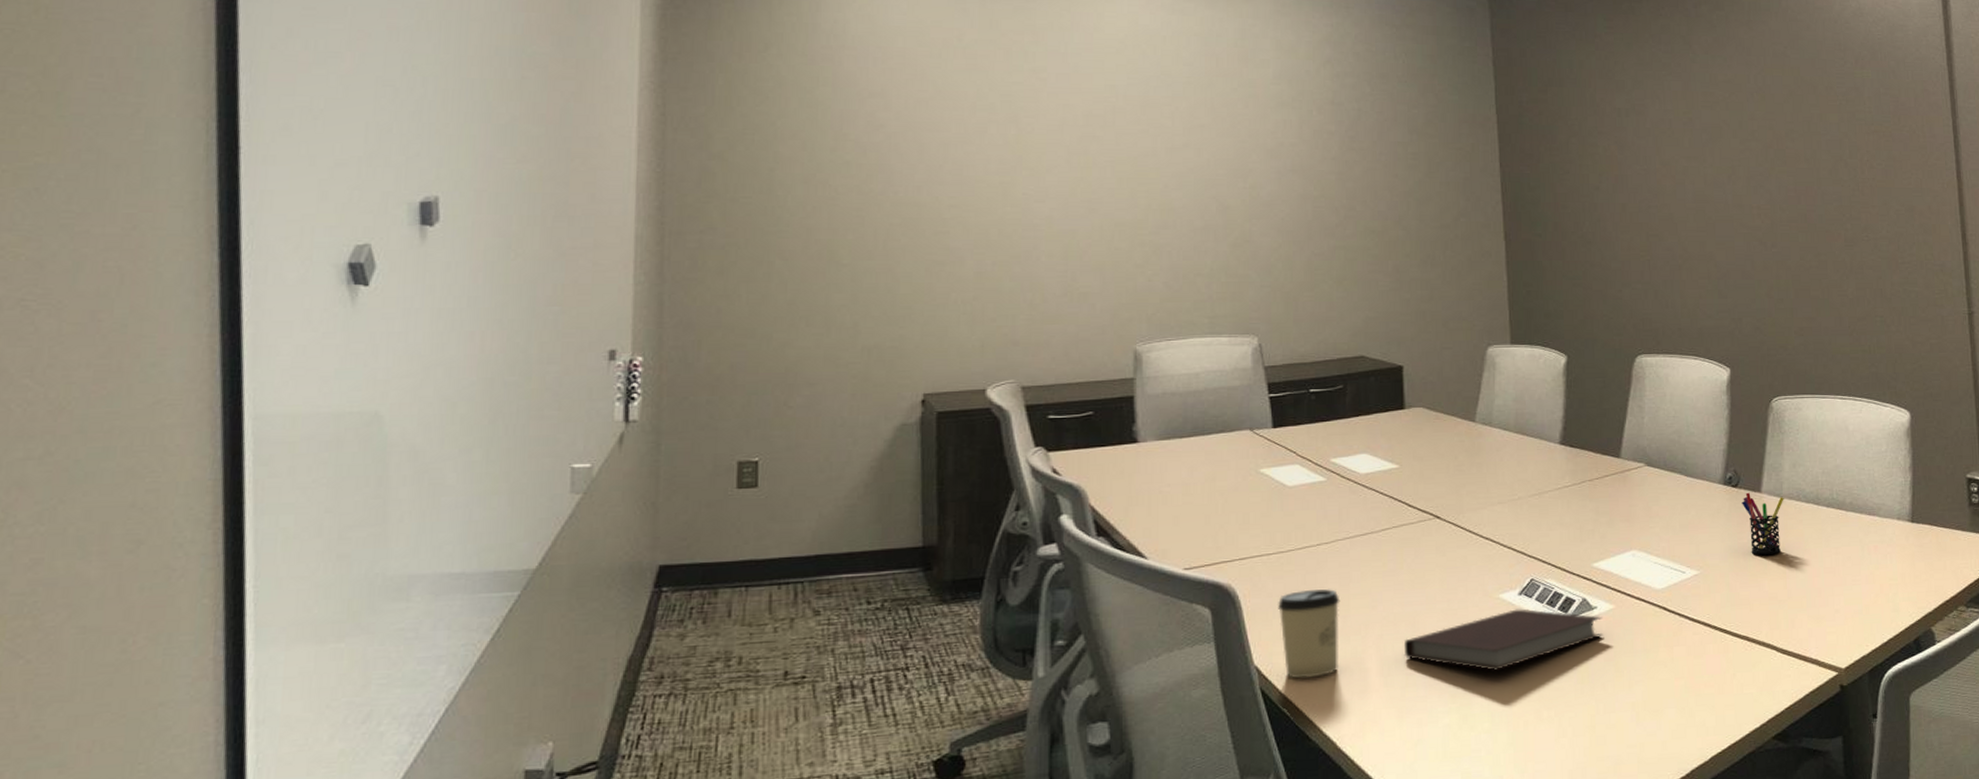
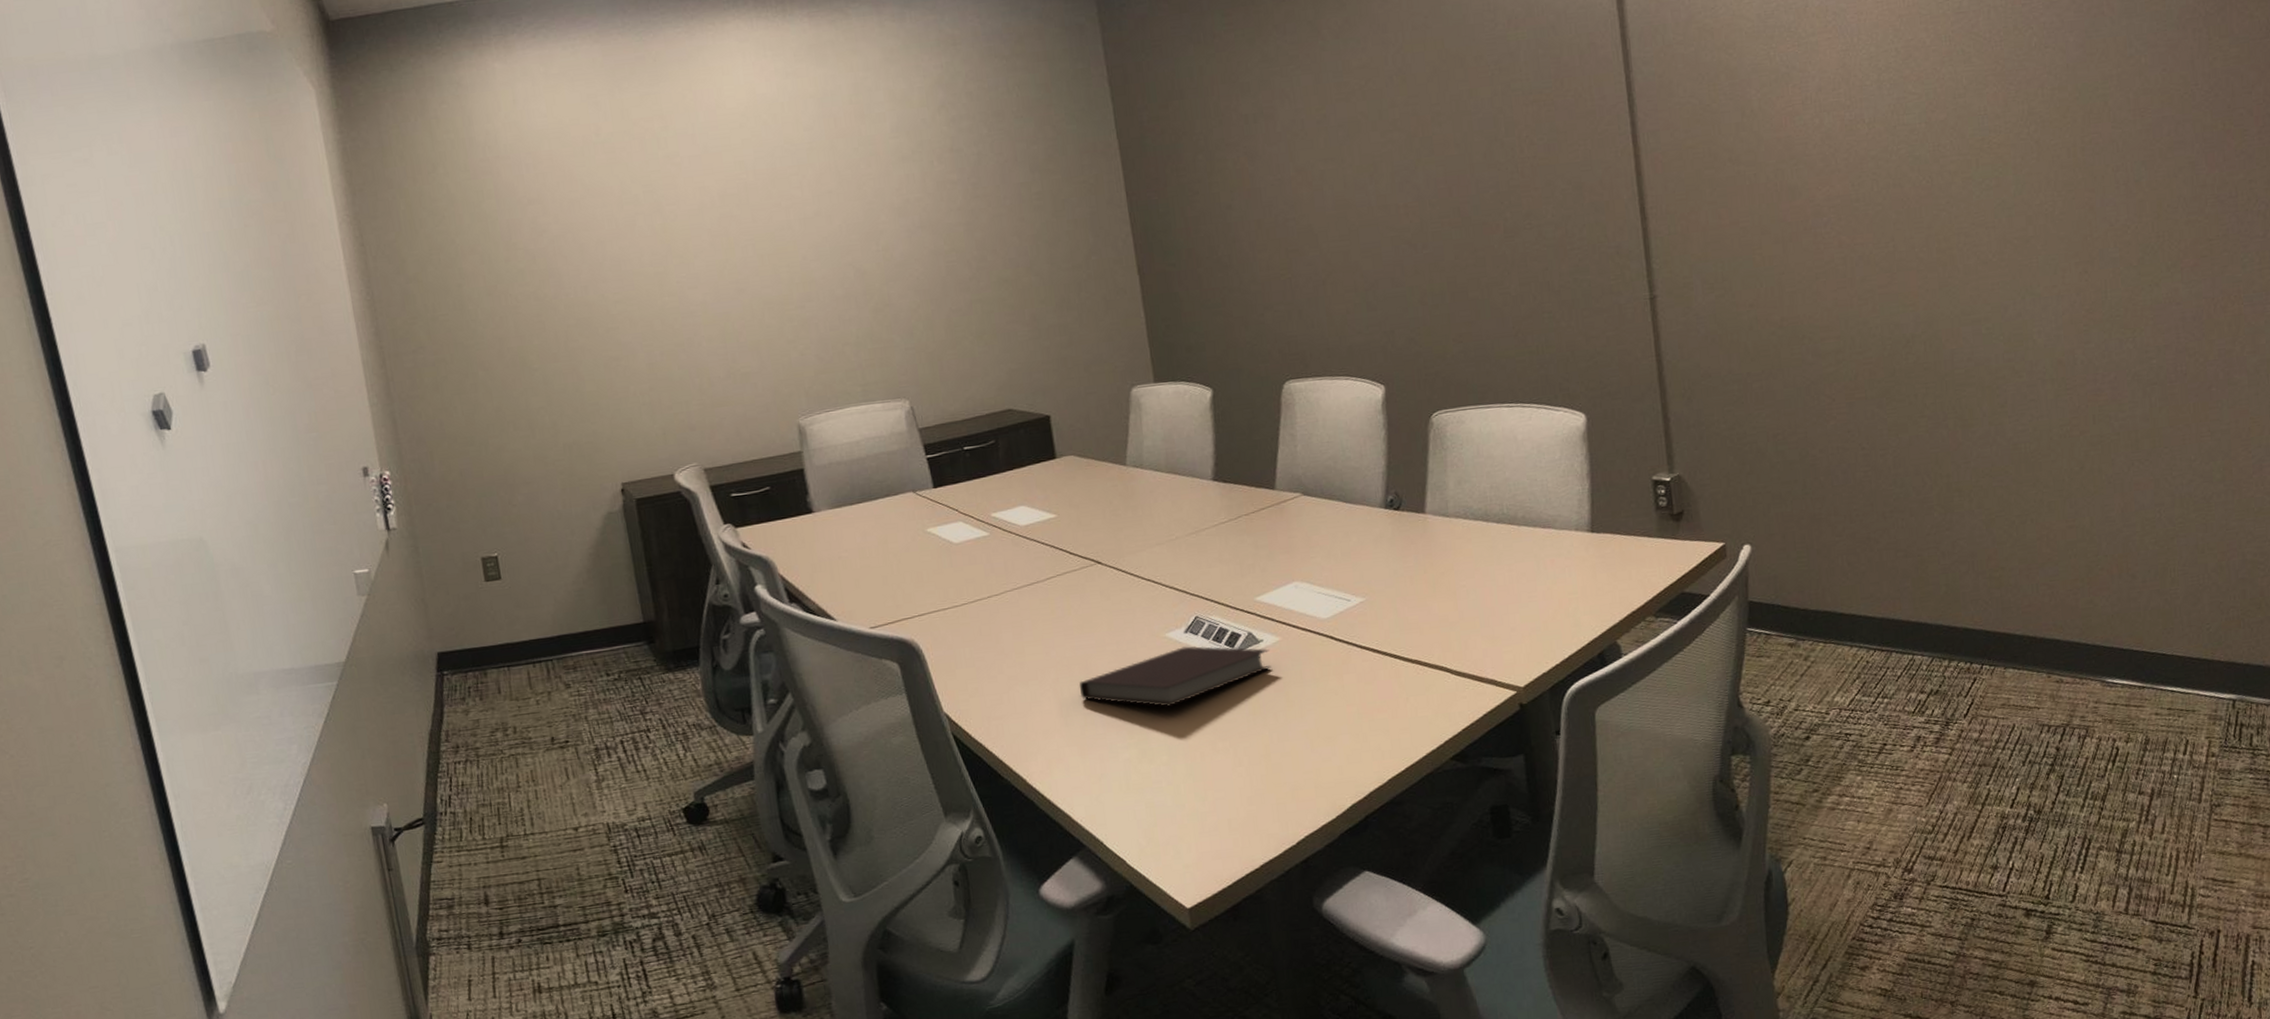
cup: present [1278,589,1340,679] -> none [958,638,1021,723]
pen holder: present [1742,492,1784,555] -> none [1405,514,1451,578]

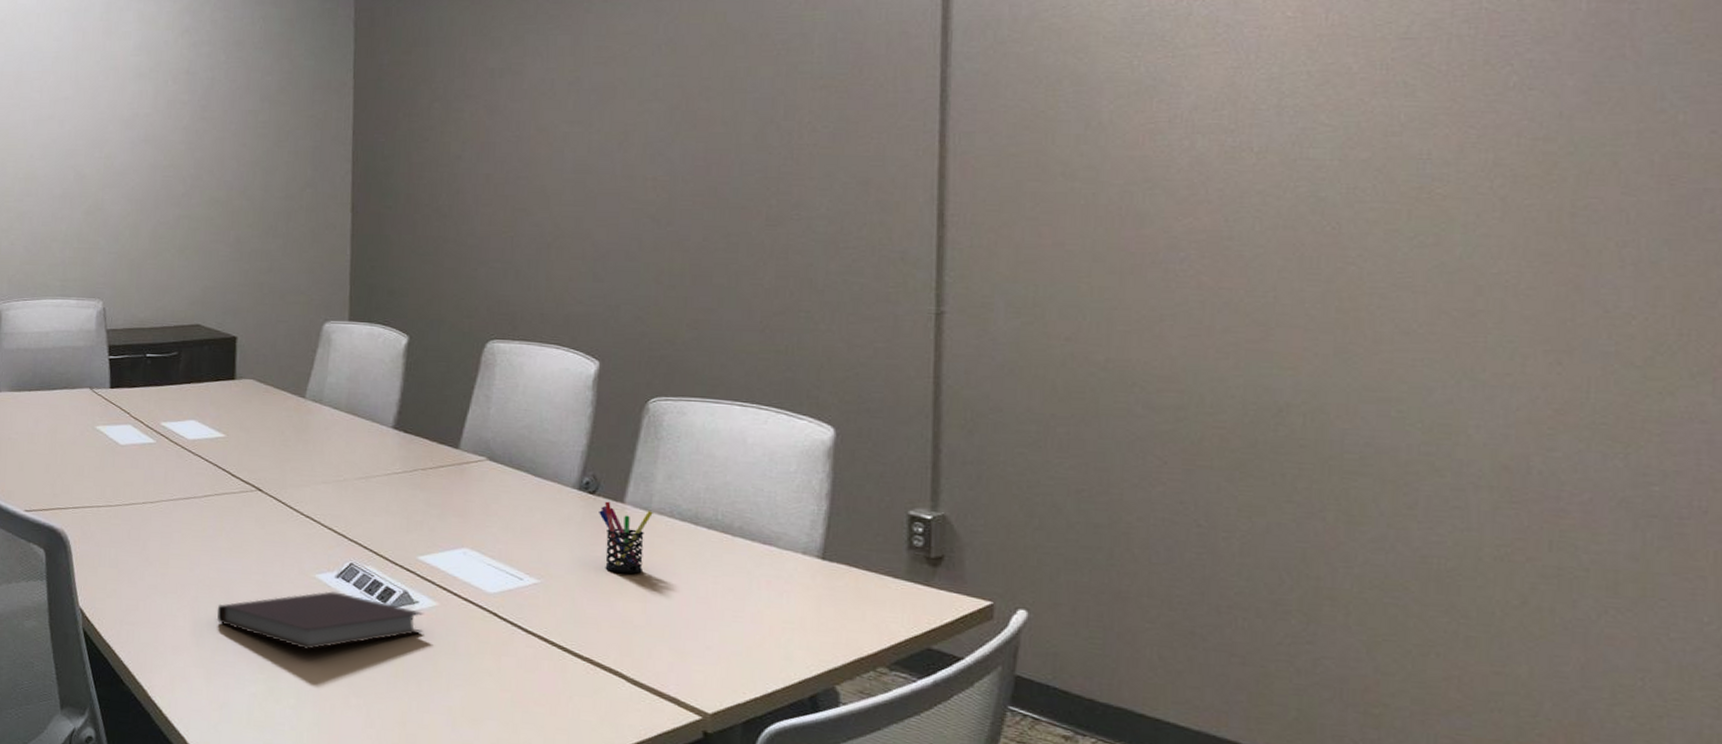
pen holder: none [1405,514,1451,578] -> present [599,501,653,574]

